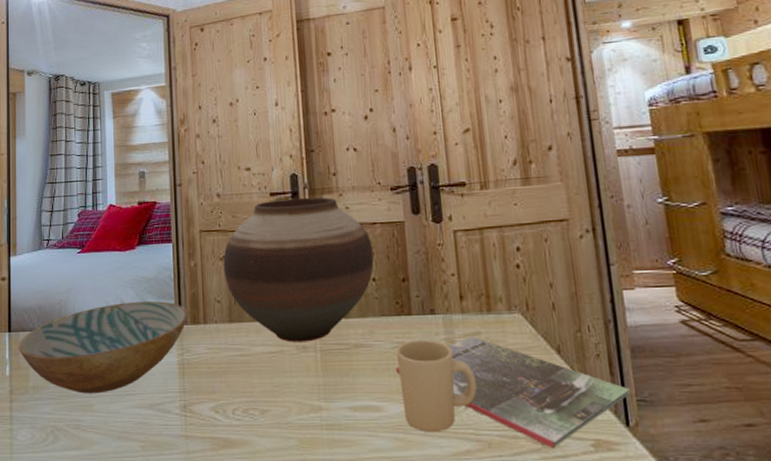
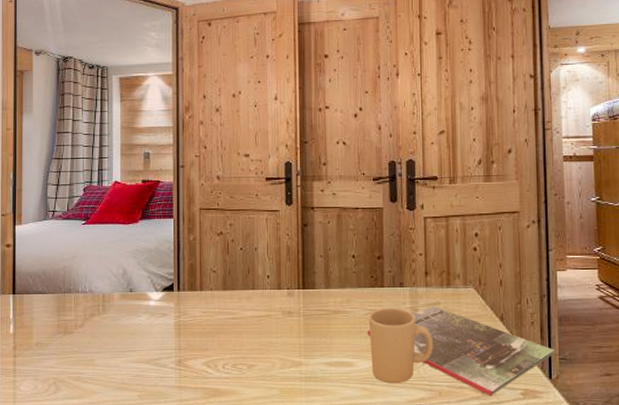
bowl: present [18,301,189,394] -> none [22,270,187,350]
vase: present [223,197,374,343] -> none [220,183,354,308]

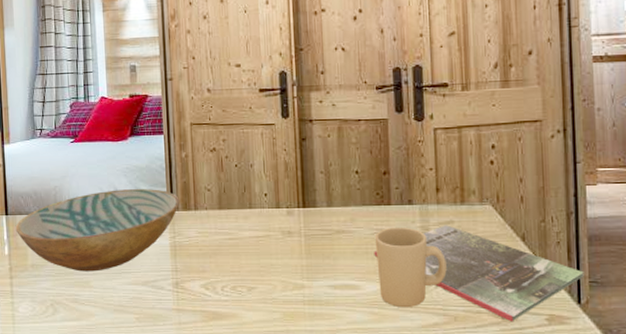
bowl: none [22,270,187,350] -> present [15,189,181,272]

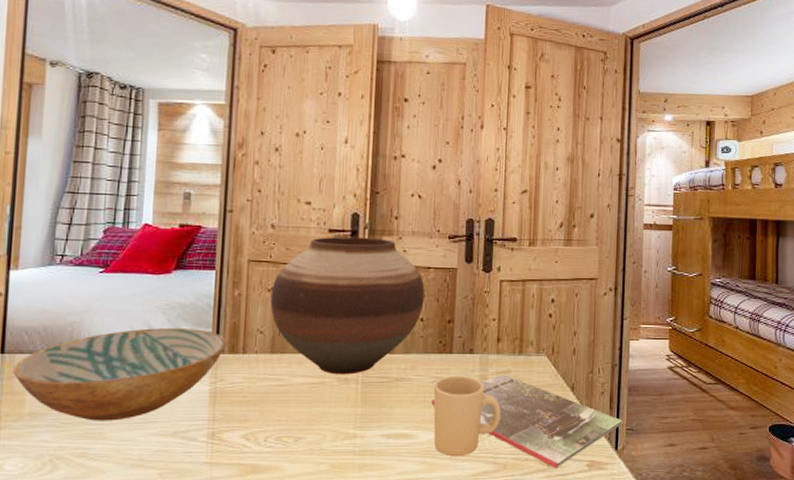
vase: none [213,94,357,228] -> present [270,236,425,375]

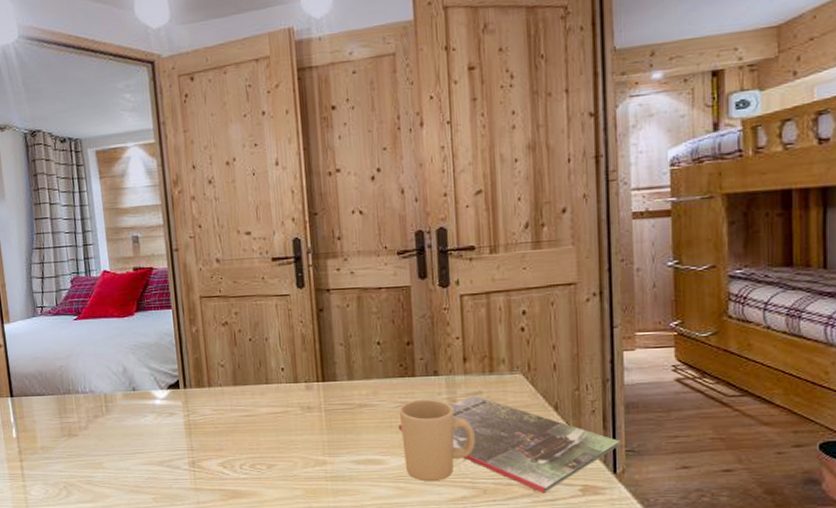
bowl: present [12,328,227,421] -> none [21,366,193,453]
vase: present [270,236,425,375] -> none [225,262,379,404]

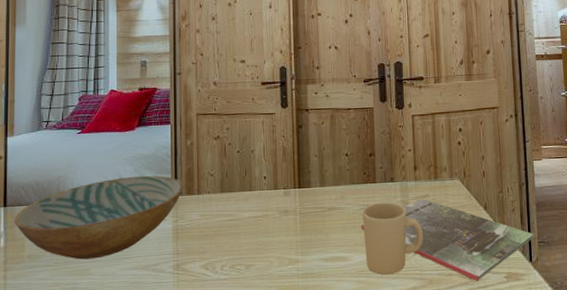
bowl: none [21,366,193,453] -> present [13,176,184,260]

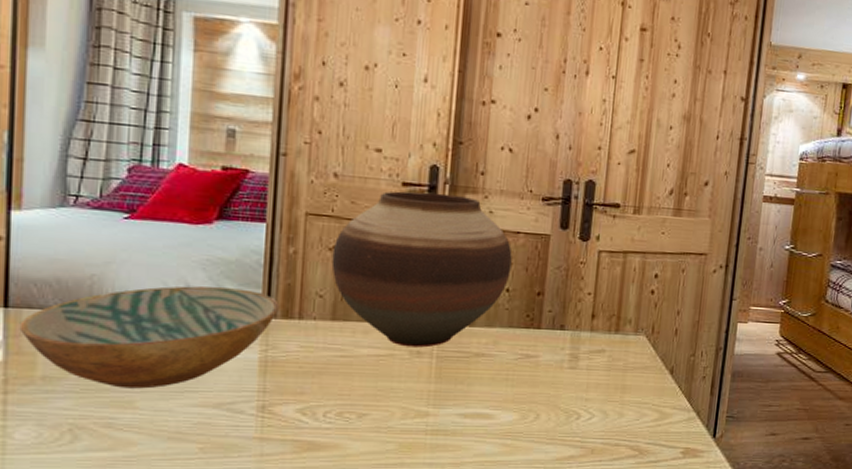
vase: none [217,86,347,208] -> present [331,191,512,348]
magazine: present [361,198,534,282] -> none [514,353,723,455]
mug: present [362,202,423,275] -> none [515,352,592,440]

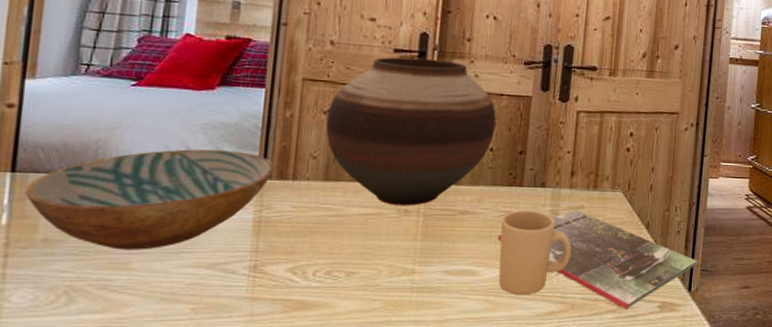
magazine: none [514,353,723,455] -> present [497,210,697,310]
mug: none [515,352,592,440] -> present [498,210,572,296]

